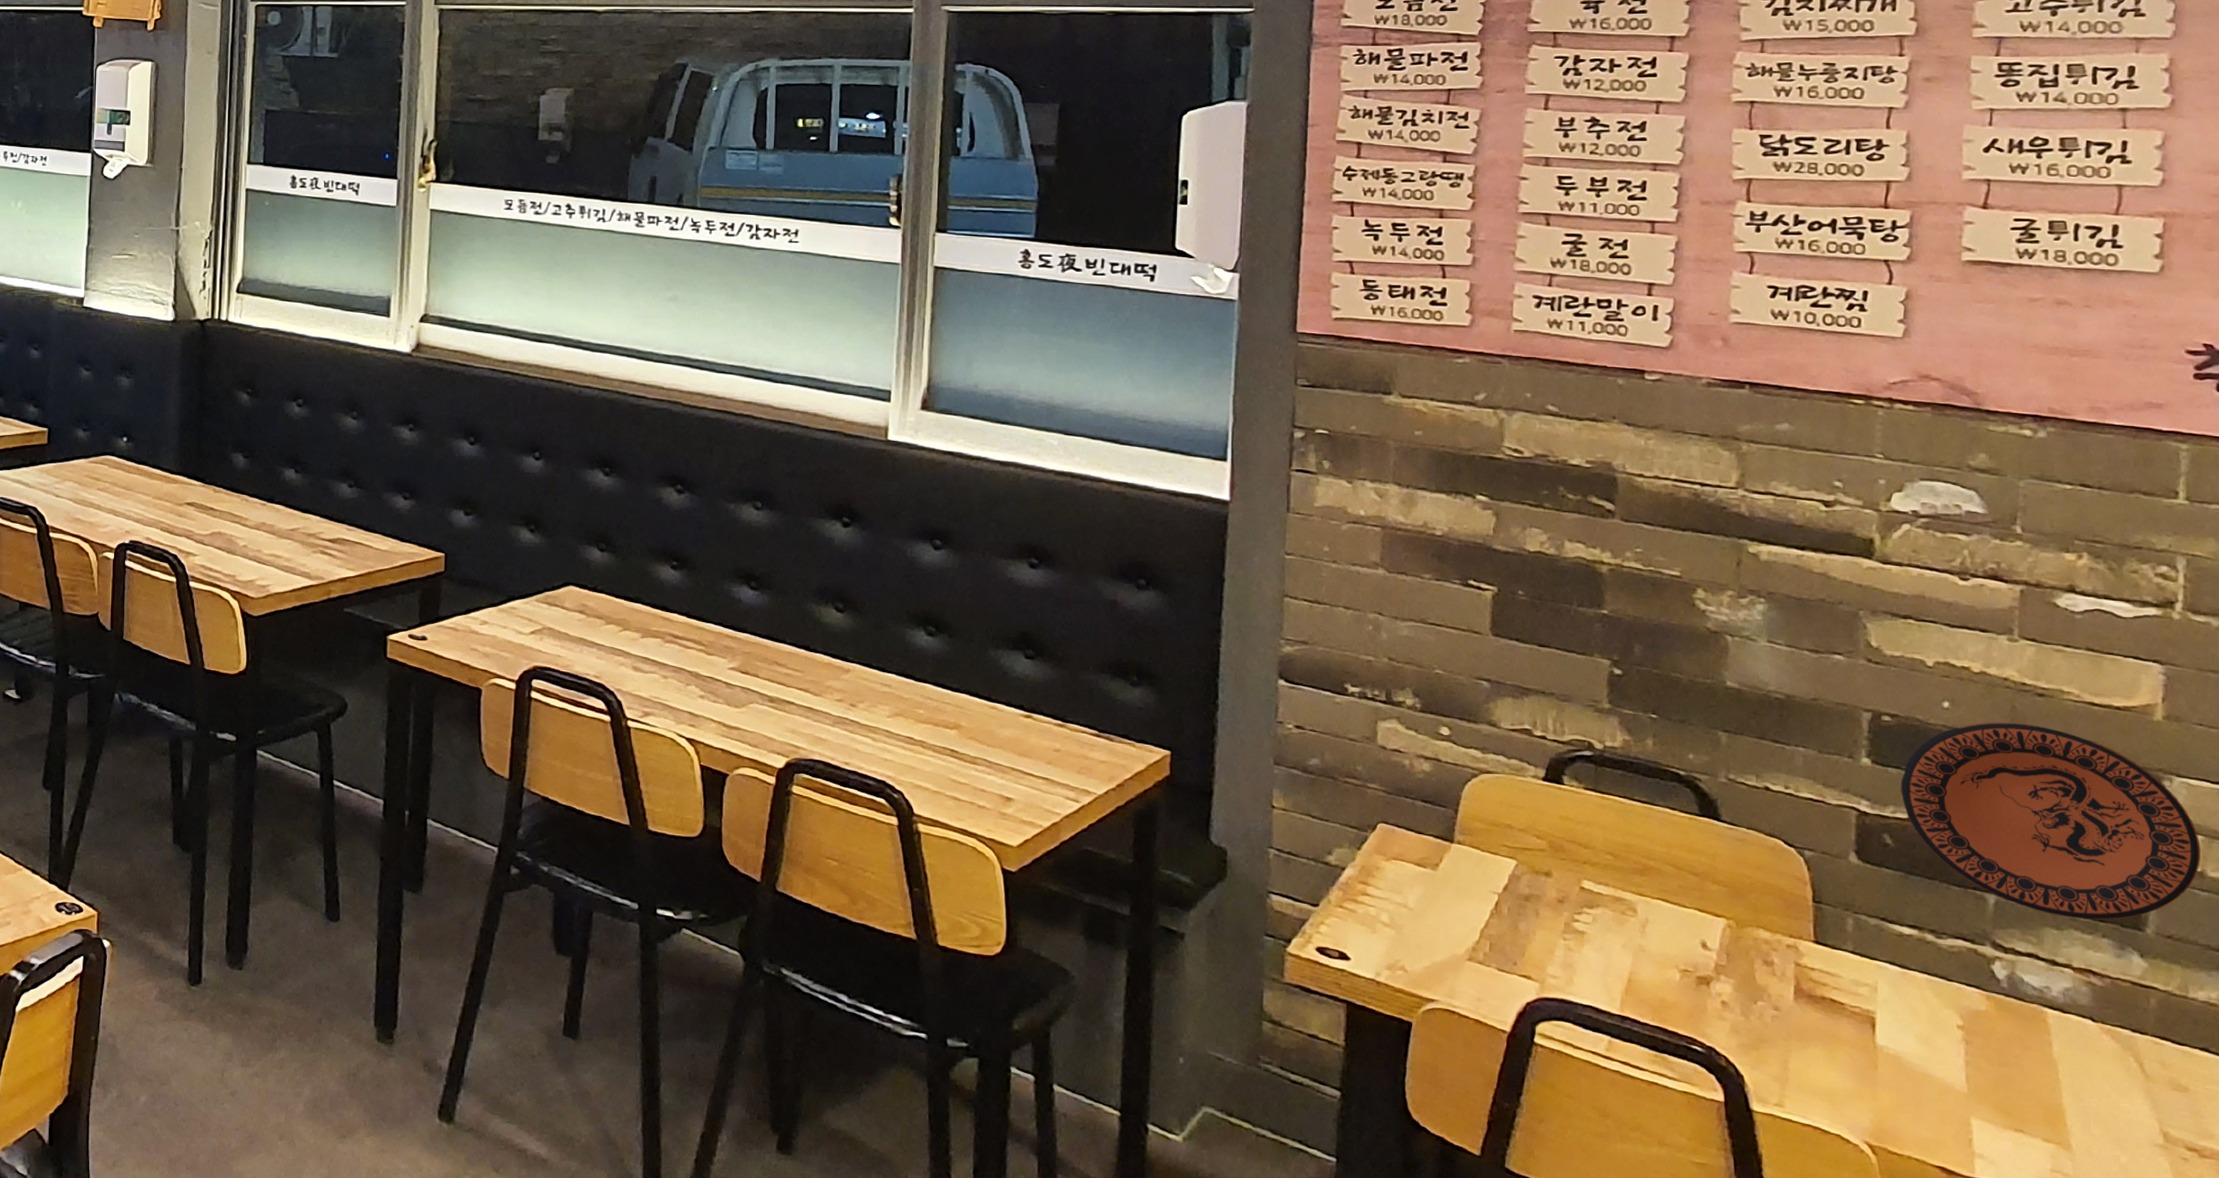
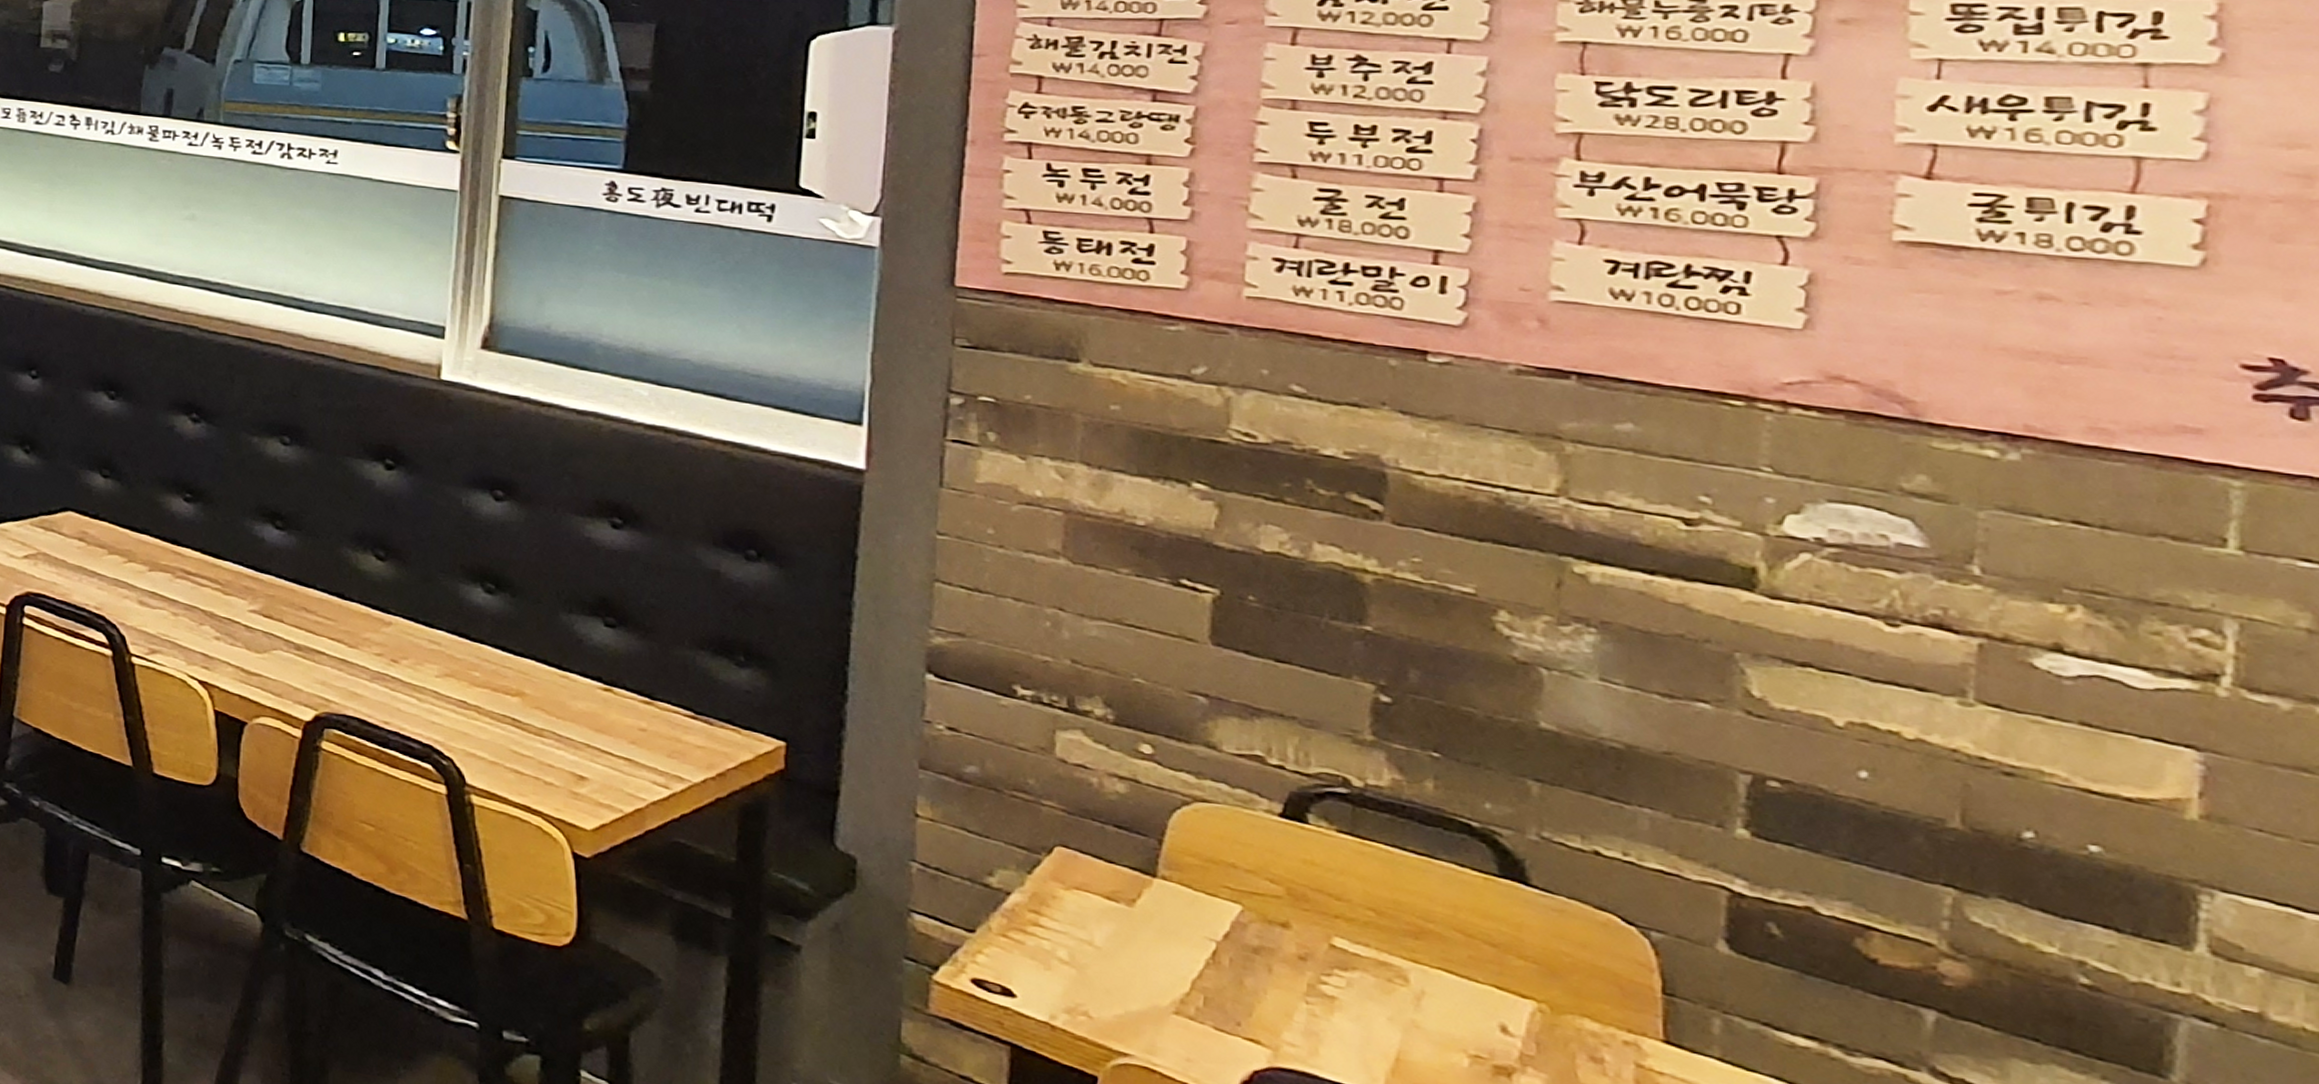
decorative plate: present [1900,721,2201,920] -> none [1793,800,2258,1060]

